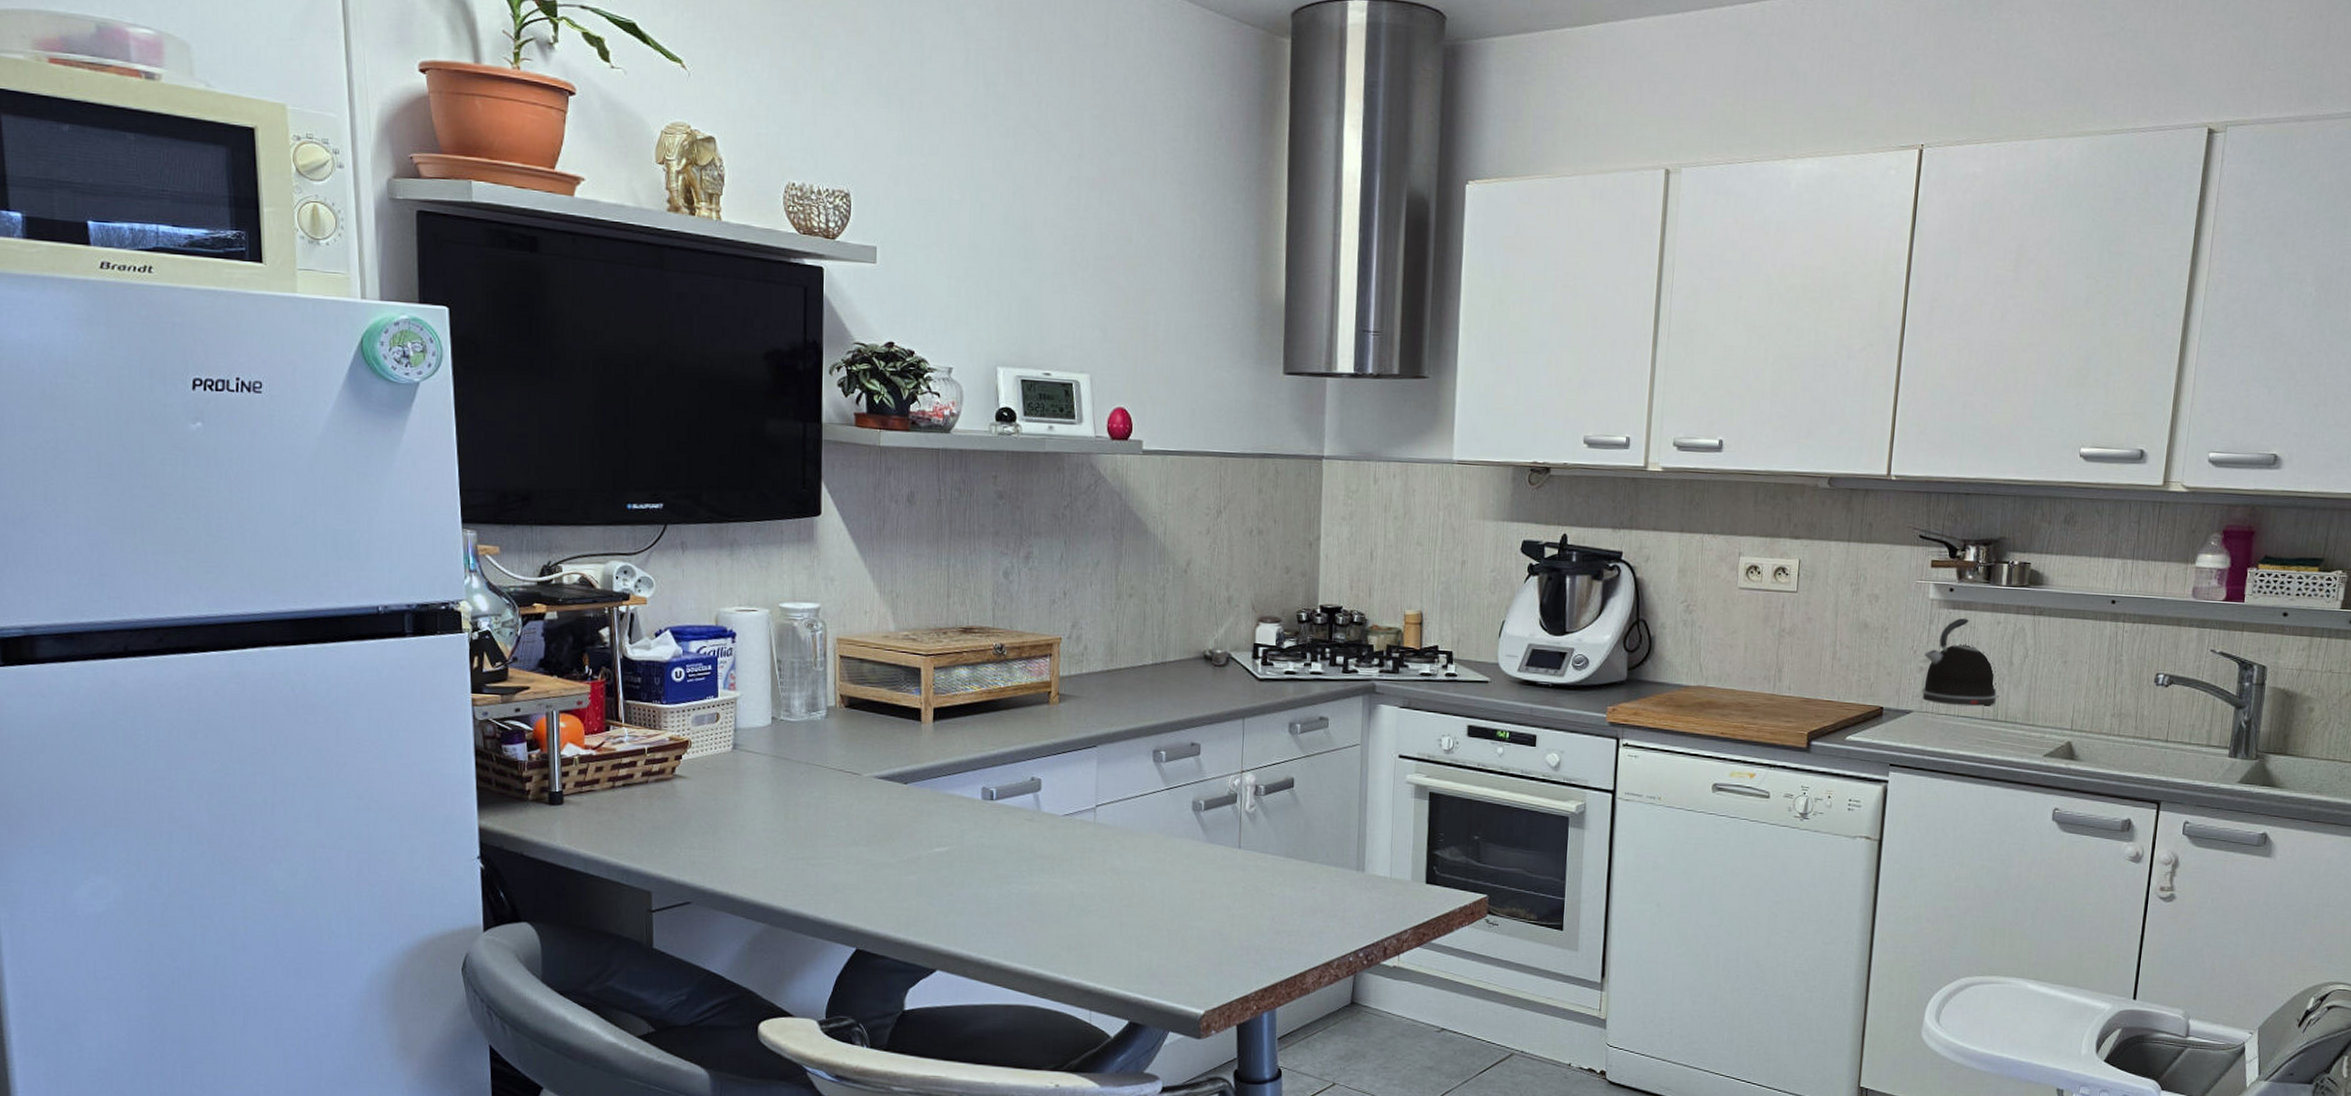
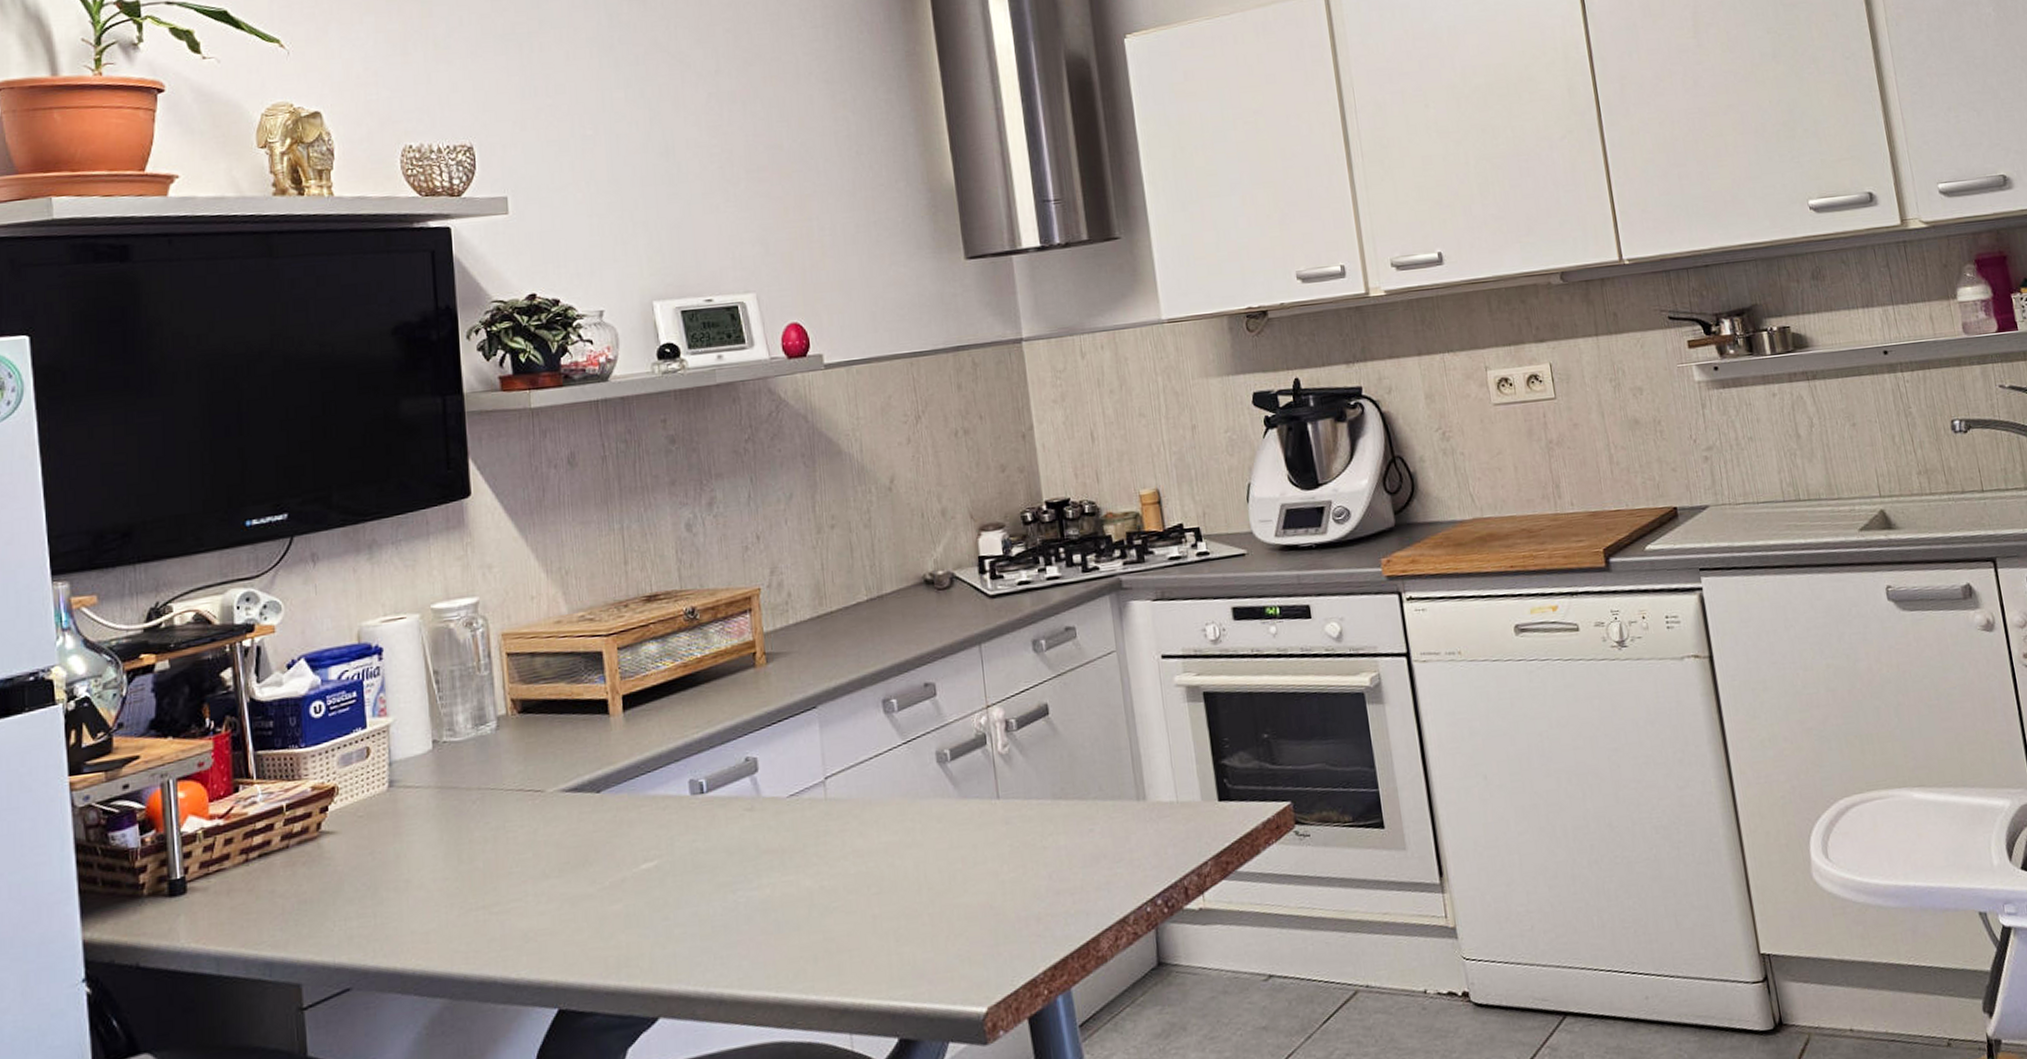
kettle: present [1922,618,1999,707] -> none [1705,395,1795,494]

